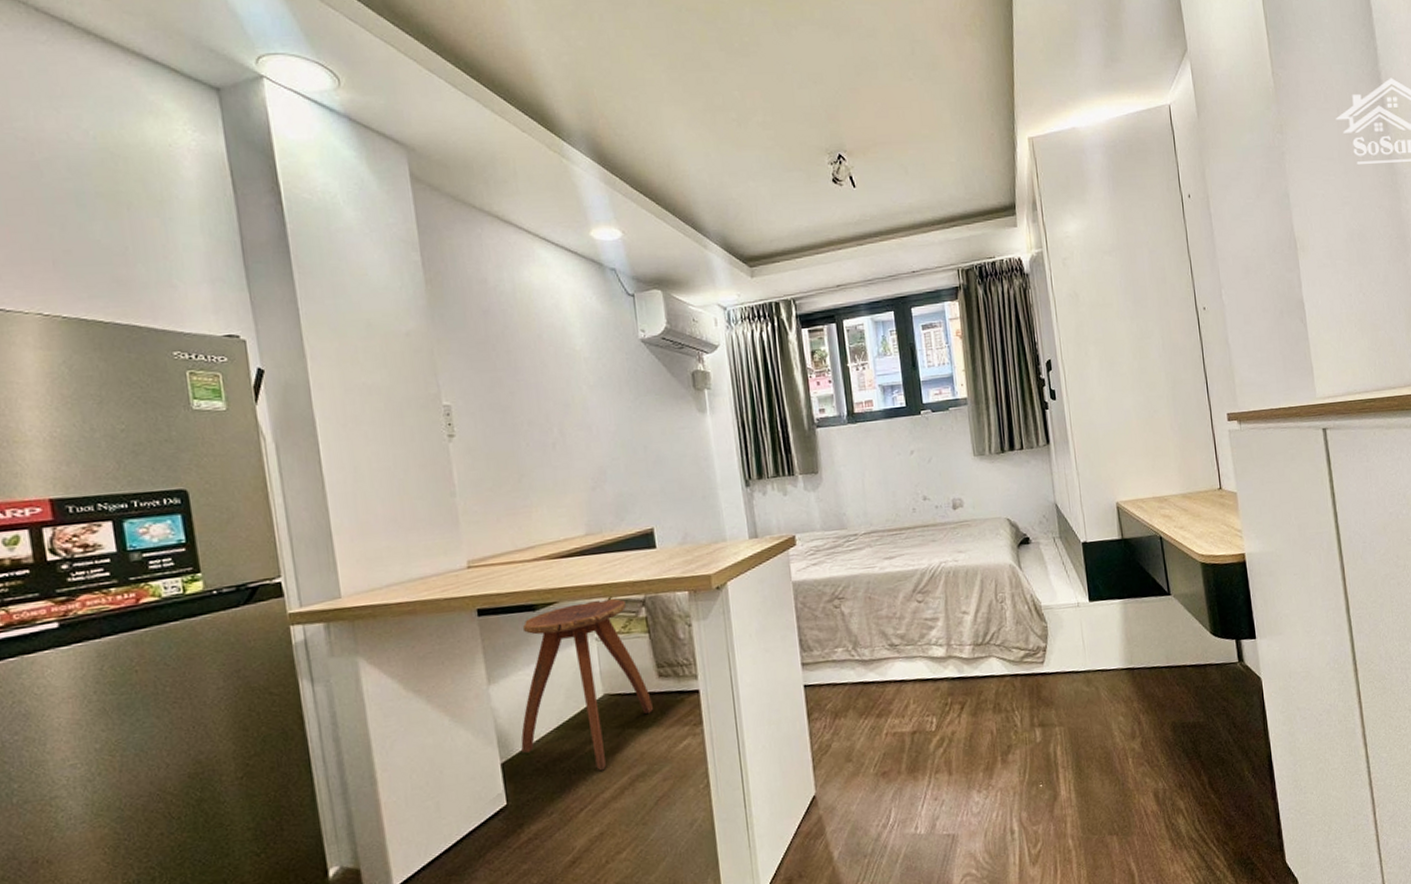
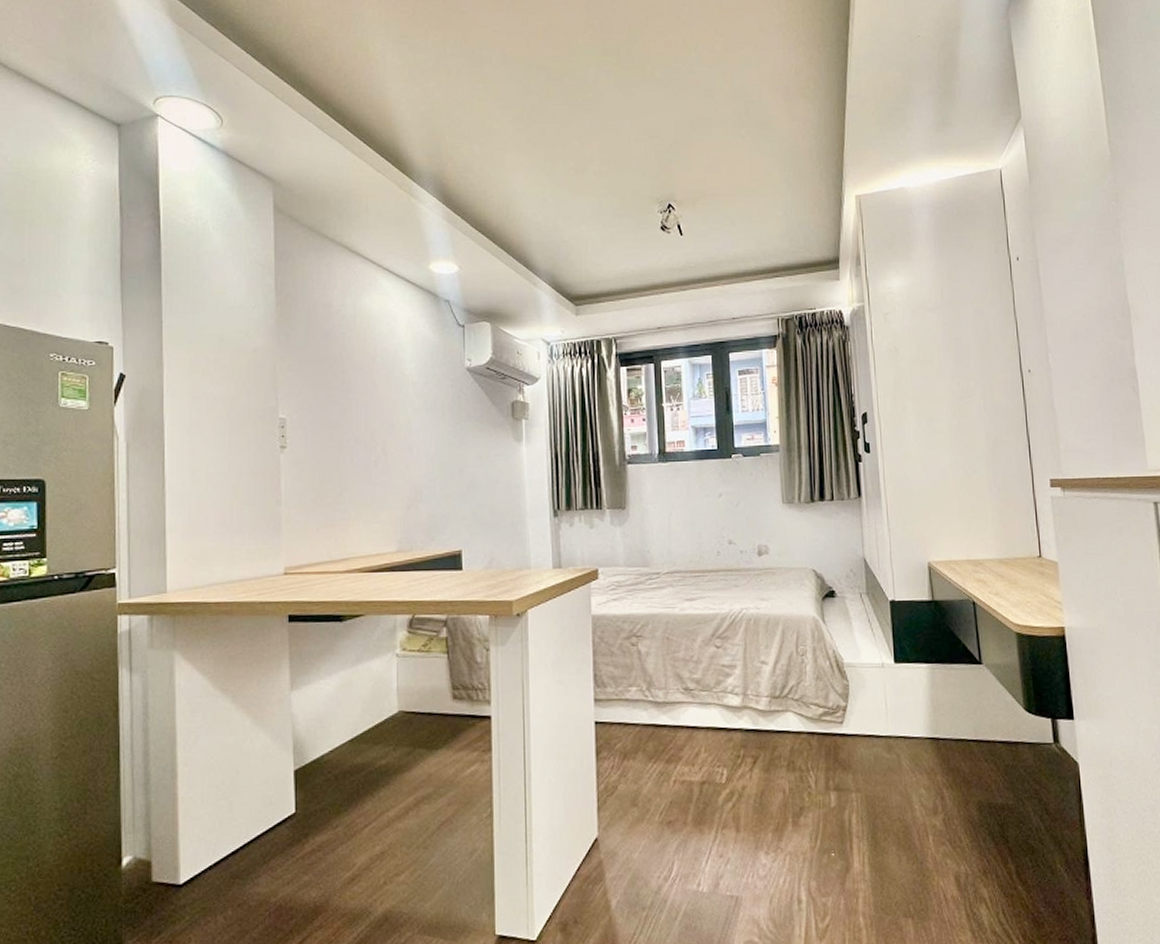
stool: present [521,599,654,771] -> none [315,616,446,789]

